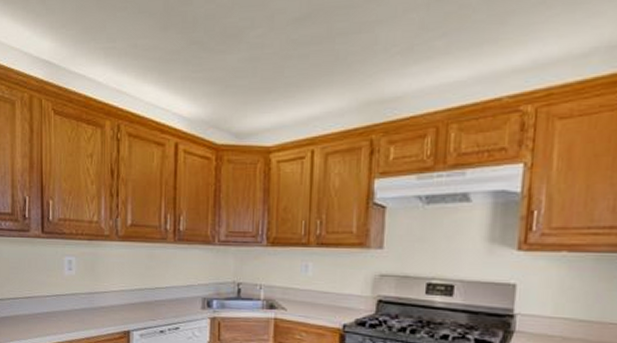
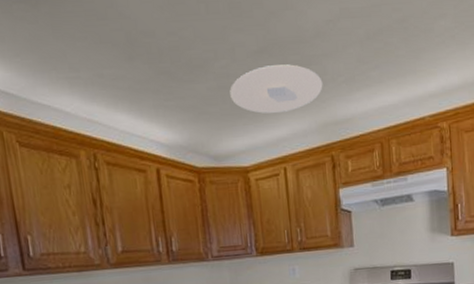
ceiling light: none [262,32,372,89] -> present [230,64,323,114]

